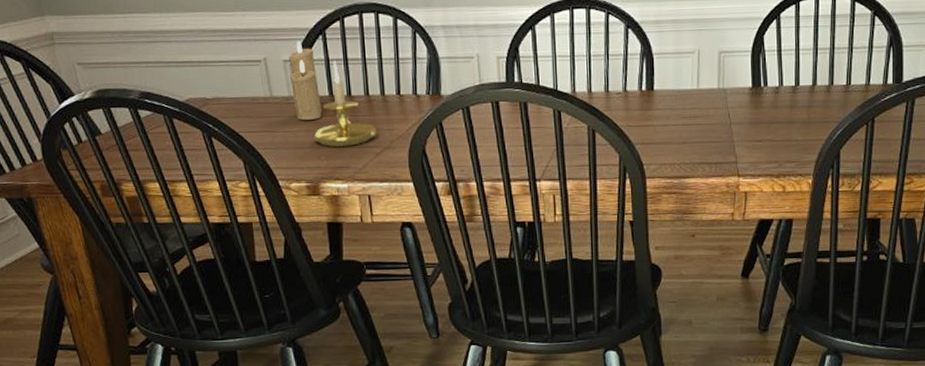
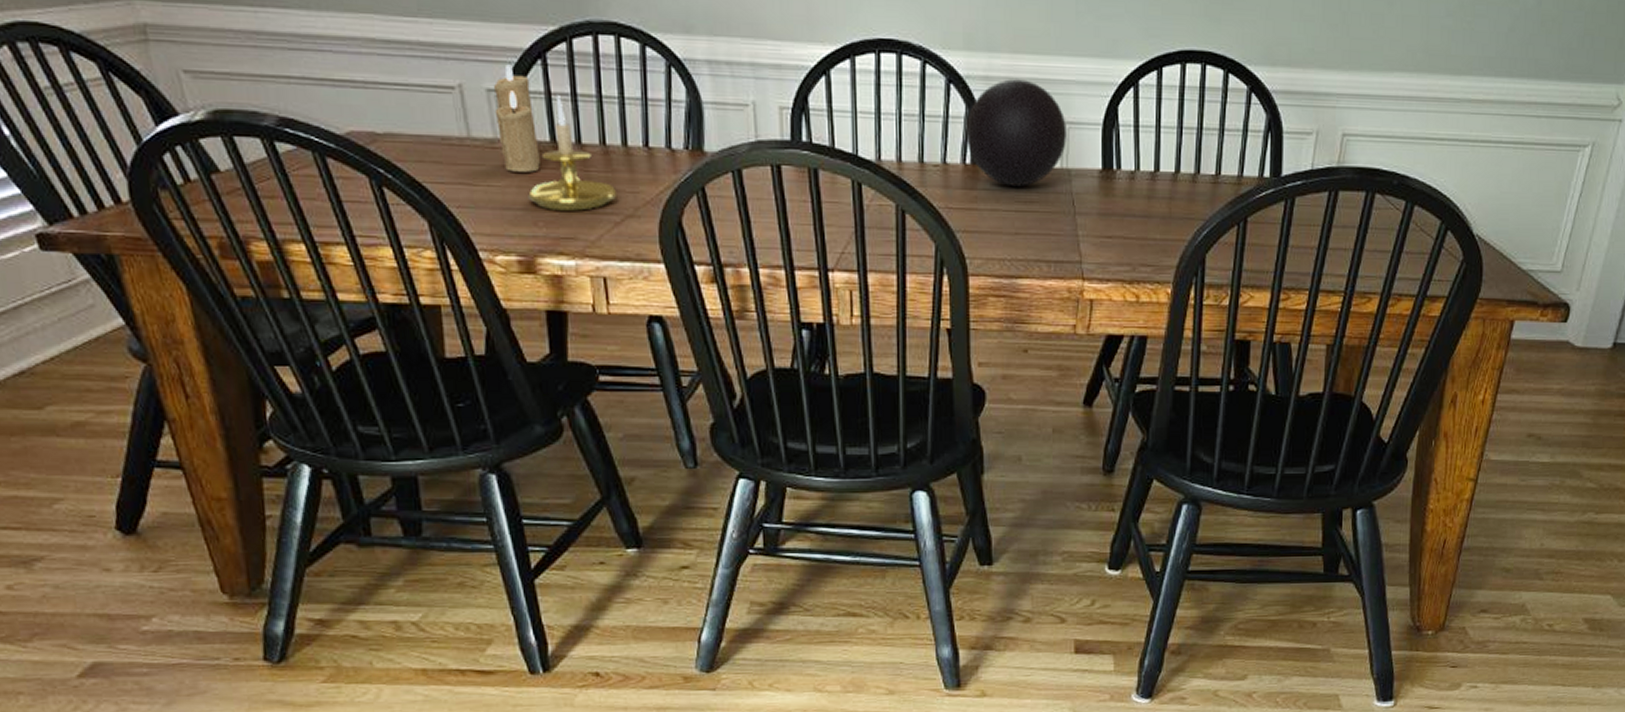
decorative ball: none [641,20,722,106] -> present [965,79,1066,187]

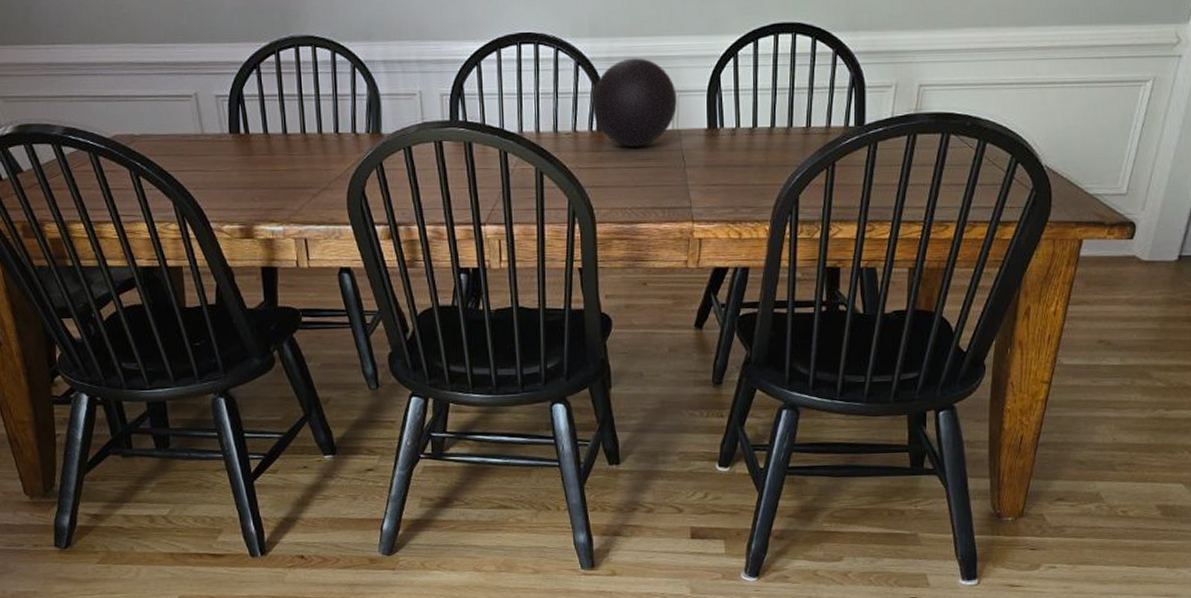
candle: present [493,64,540,172] -> none [220,75,256,159]
candle holder: present [526,96,618,211] -> none [246,97,315,188]

